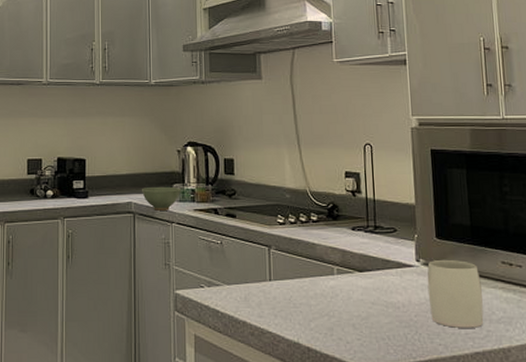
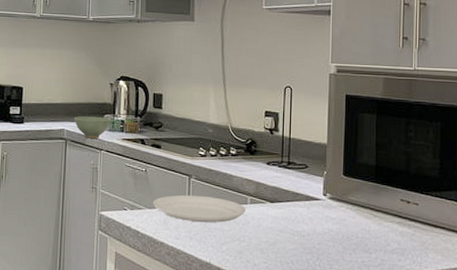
plate: none [231,267,334,298] -> present [152,194,246,223]
mug: present [427,259,484,328] -> none [331,194,380,257]

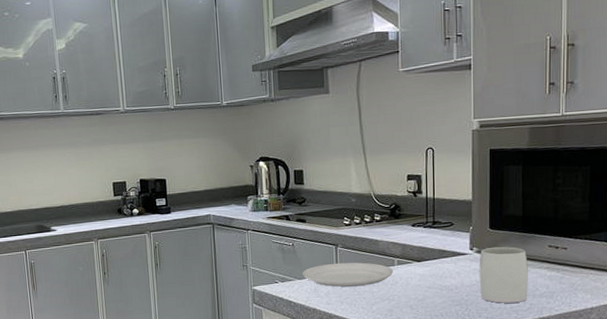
bowl: present [74,116,111,139] -> none [218,199,255,220]
mug: none [331,194,380,257] -> present [479,246,528,303]

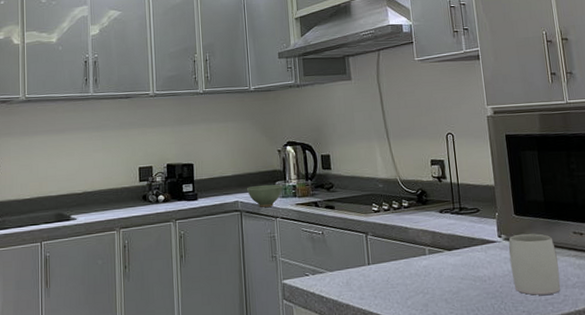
bowl: none [218,199,255,220] -> present [246,184,283,207]
plate: present [302,262,394,287] -> none [333,251,426,280]

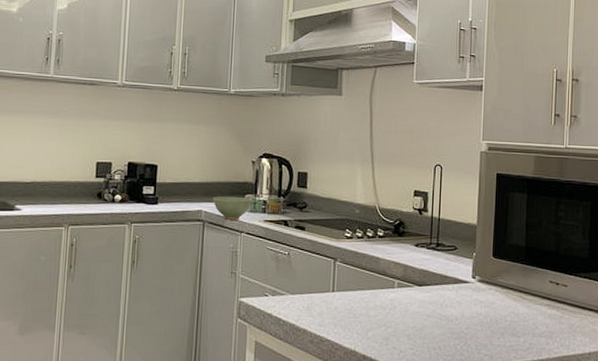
mug: present [508,233,561,295] -> none [480,277,529,341]

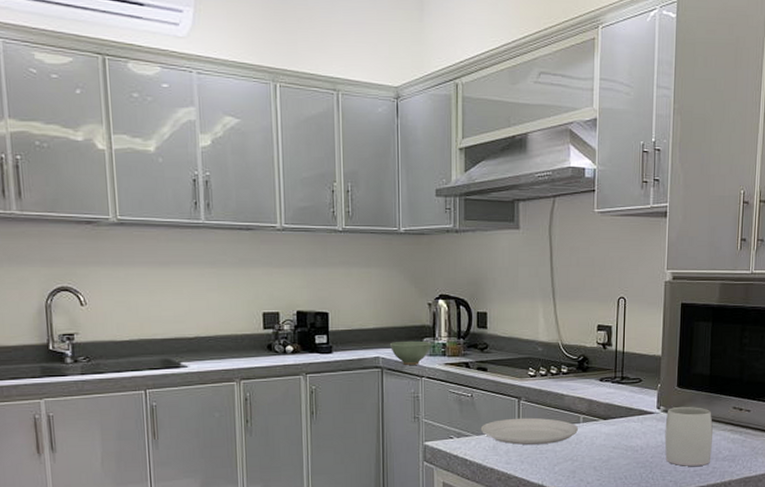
plate: none [295,279,393,309] -> present [480,417,579,445]
mug: none [480,277,529,341] -> present [664,406,713,466]

